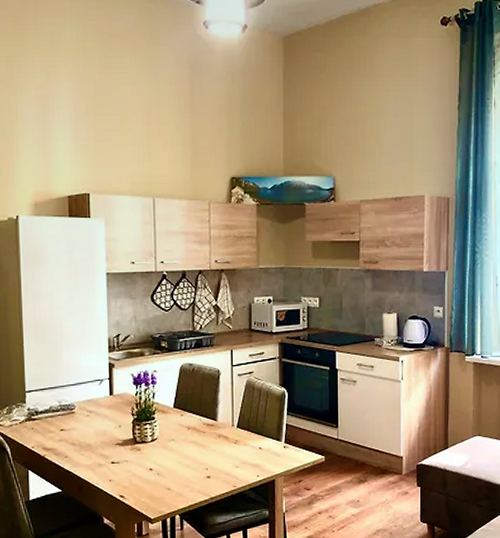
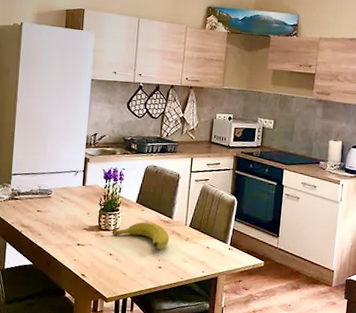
banana: none [149,428,216,457] -> present [112,221,170,249]

